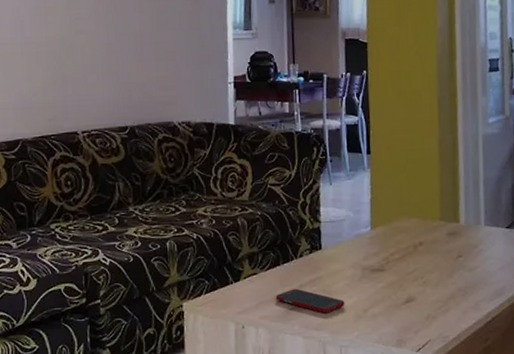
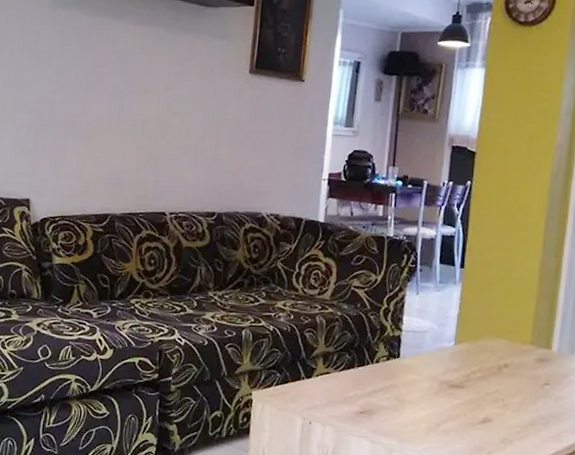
cell phone: present [275,288,345,313] -> none [346,393,418,422]

